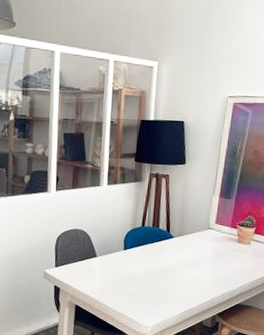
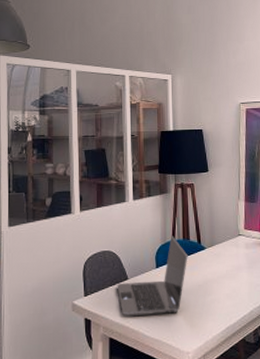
laptop: none [85,222,156,292] -> present [117,236,188,316]

